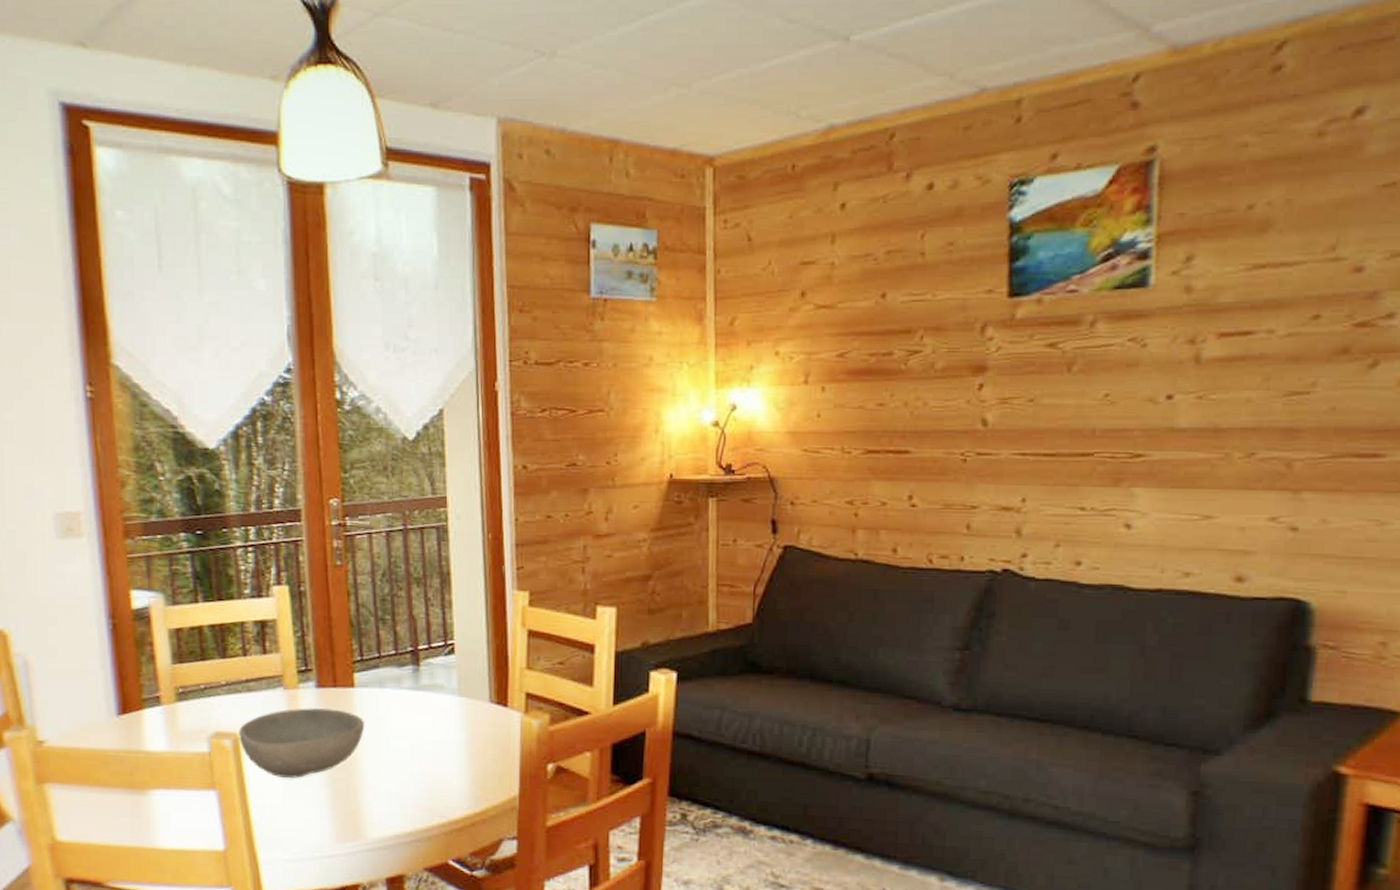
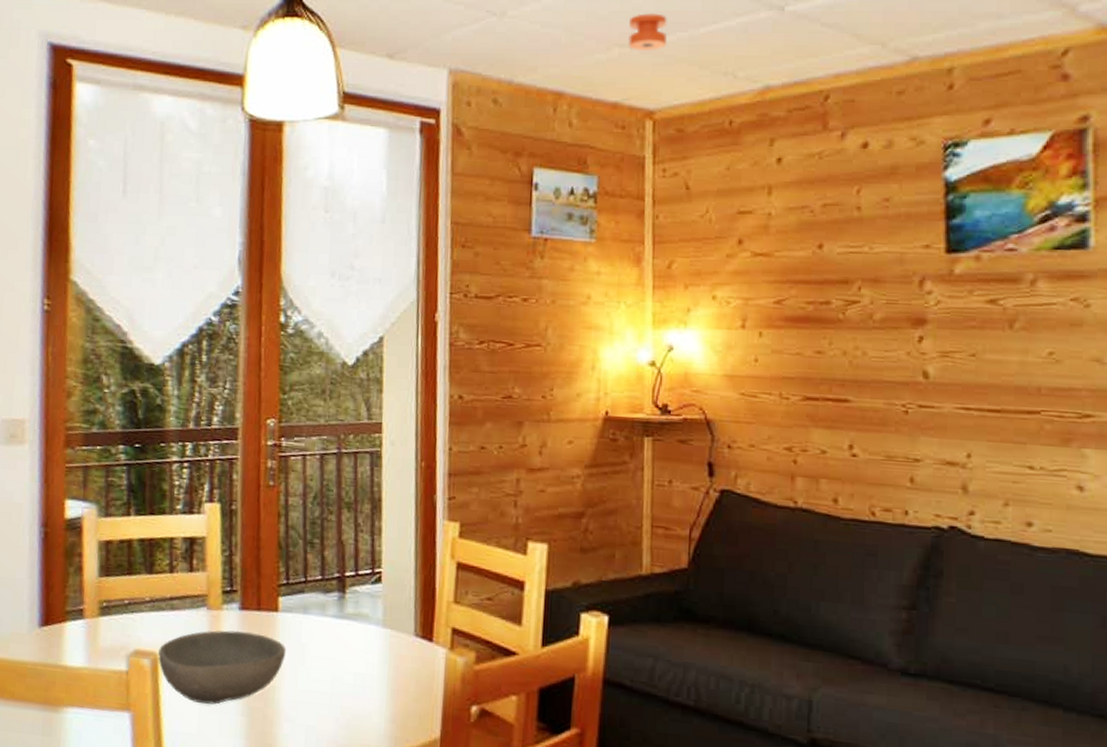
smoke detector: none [686,48,727,92] -> present [628,13,667,52]

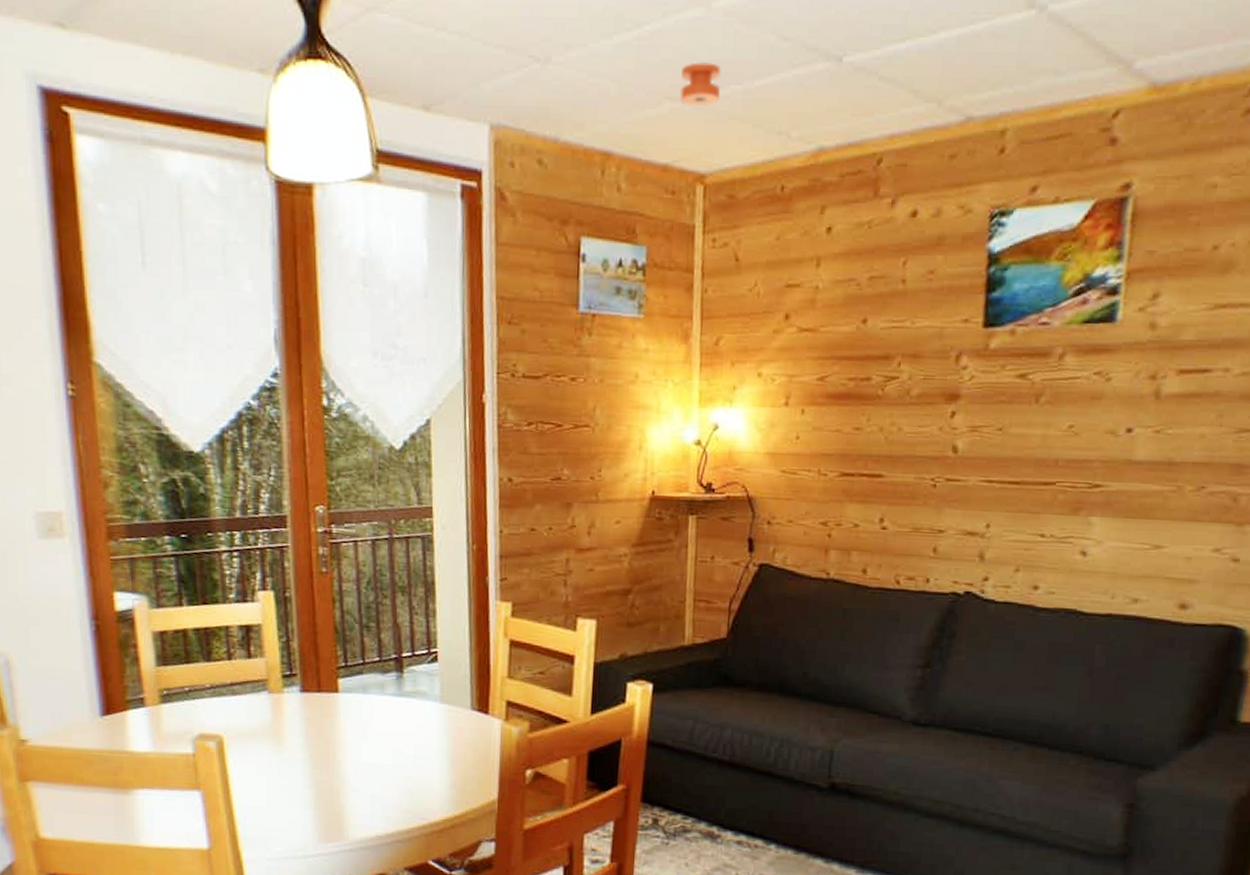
bowl: present [158,630,287,705] -> none [223,711,349,780]

